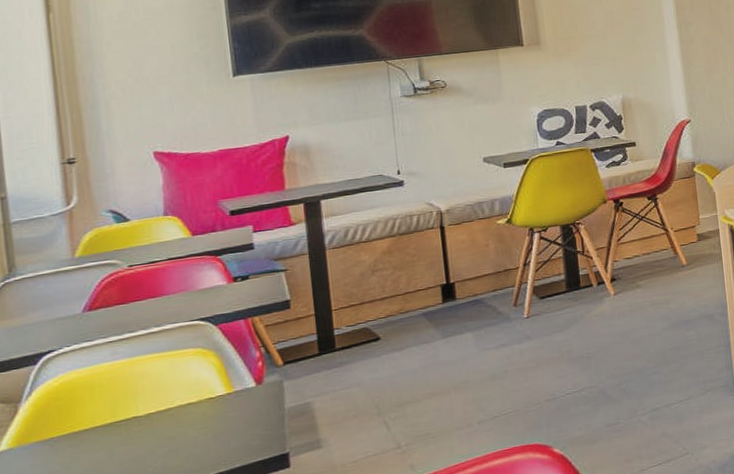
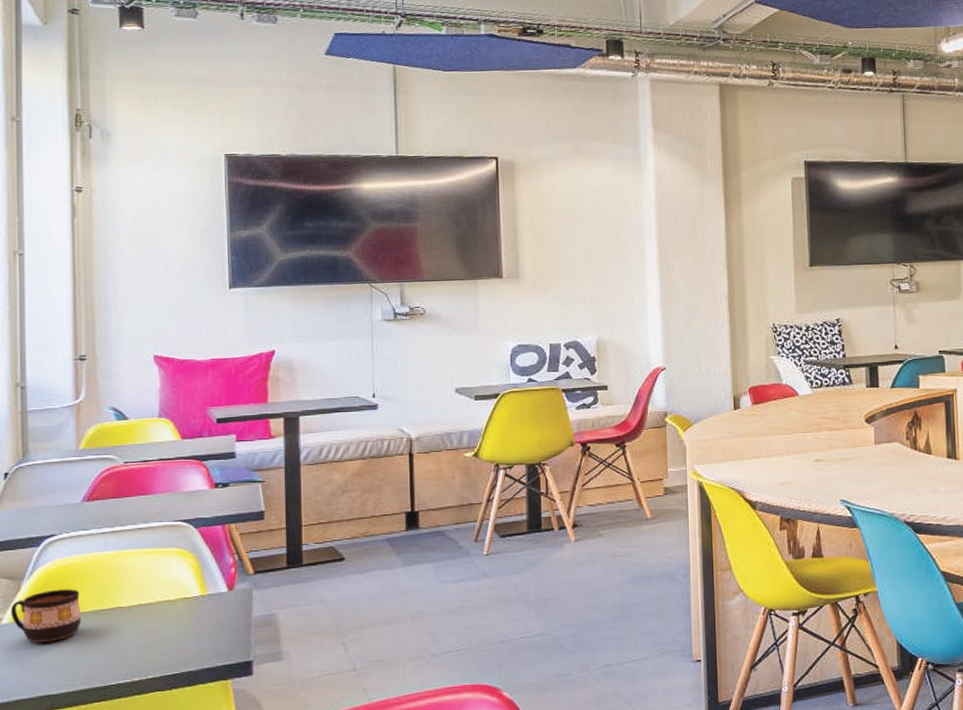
cup: none [7,404,93,466] -> present [10,589,81,642]

